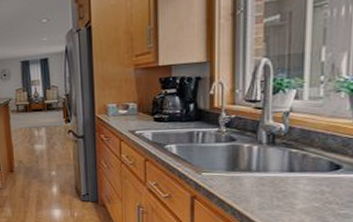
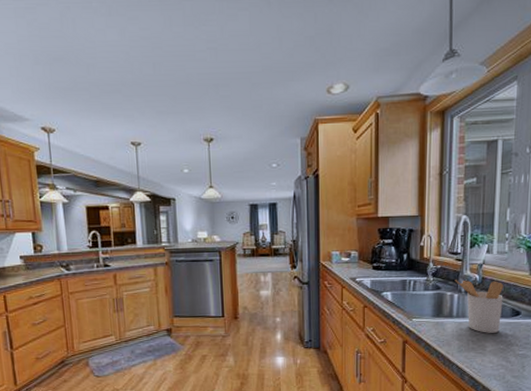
utensil holder: none [253,130,319,189] -> present [455,280,504,333]

